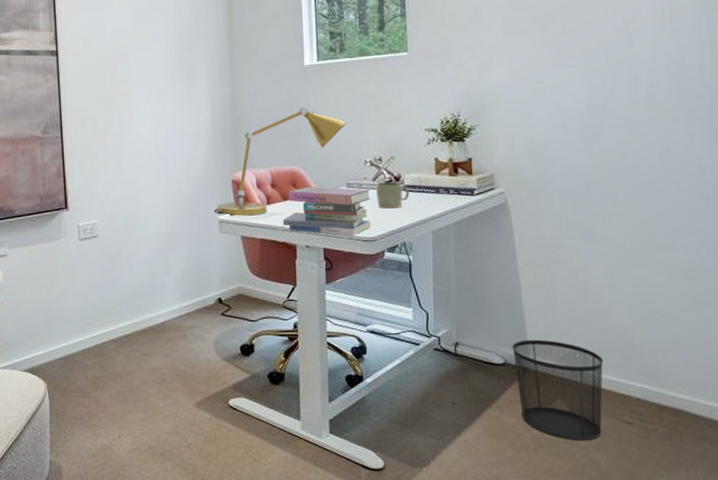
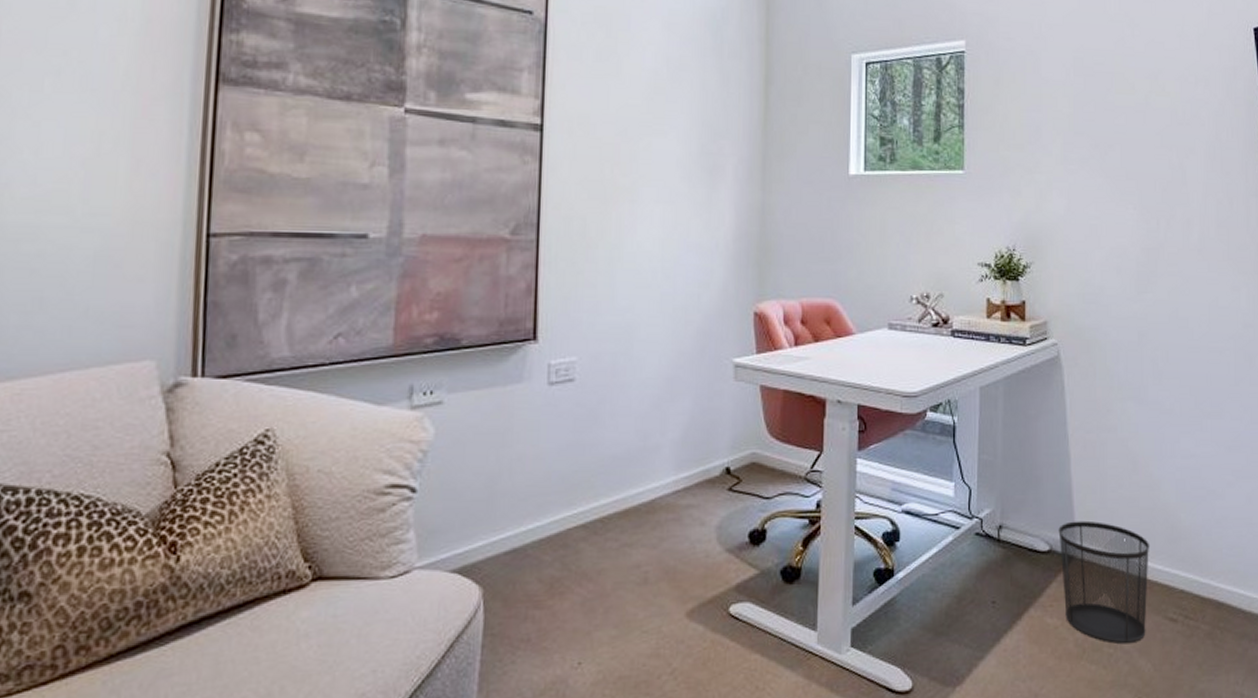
desk lamp: present [213,107,347,216] -> none [728,226,894,360]
books: present [283,186,370,236] -> none [812,325,914,390]
mug: present [376,181,410,209] -> none [921,324,958,357]

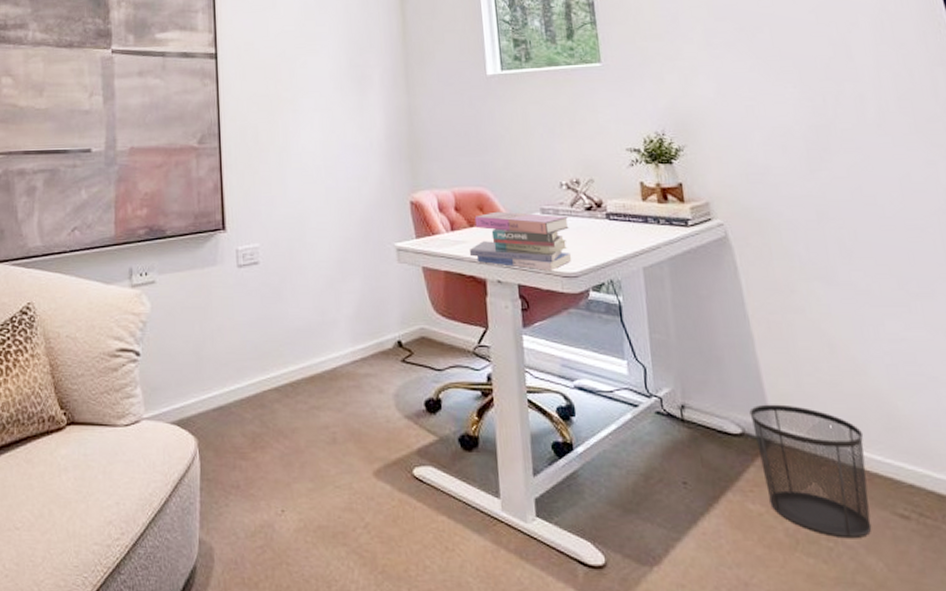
books: none [812,325,914,390] -> present [470,211,571,271]

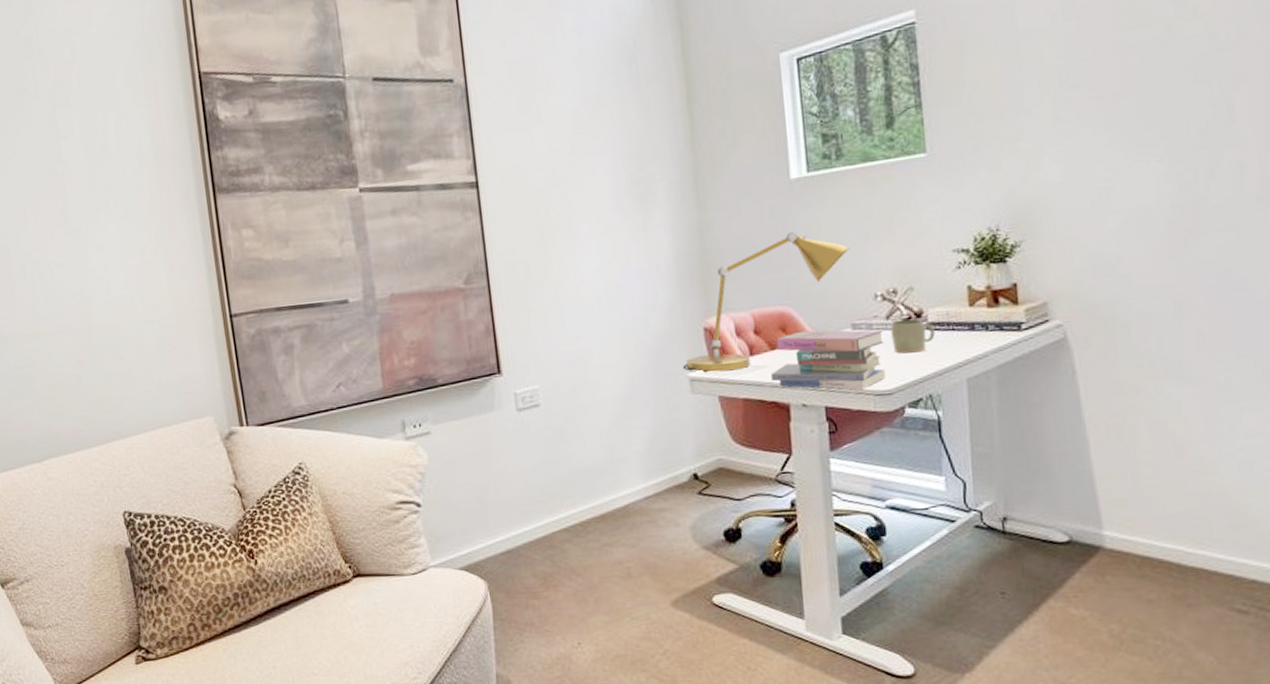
desk lamp: none [390,121,538,244] -> present [682,232,850,372]
mug: none [575,208,614,240] -> present [890,319,936,353]
waste bin: present [749,404,872,539] -> none [1079,509,1206,636]

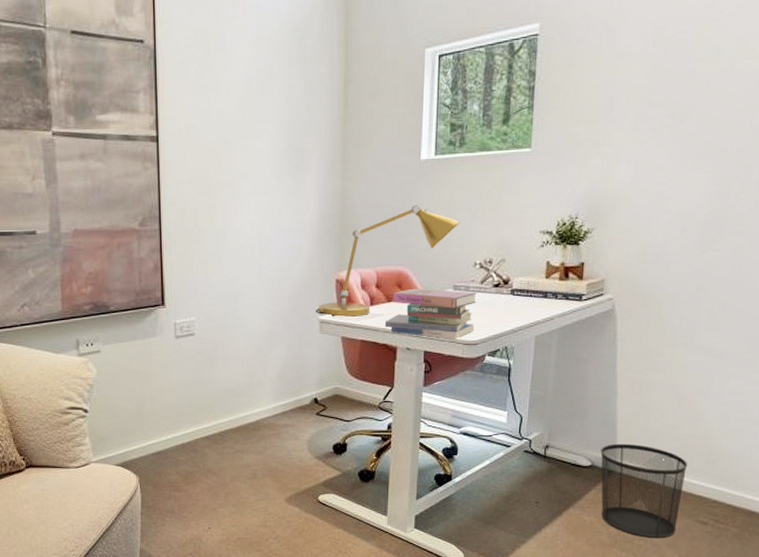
mug: present [890,319,936,353] -> none [482,285,517,312]
waste bin: none [1079,509,1206,636] -> present [600,443,688,539]

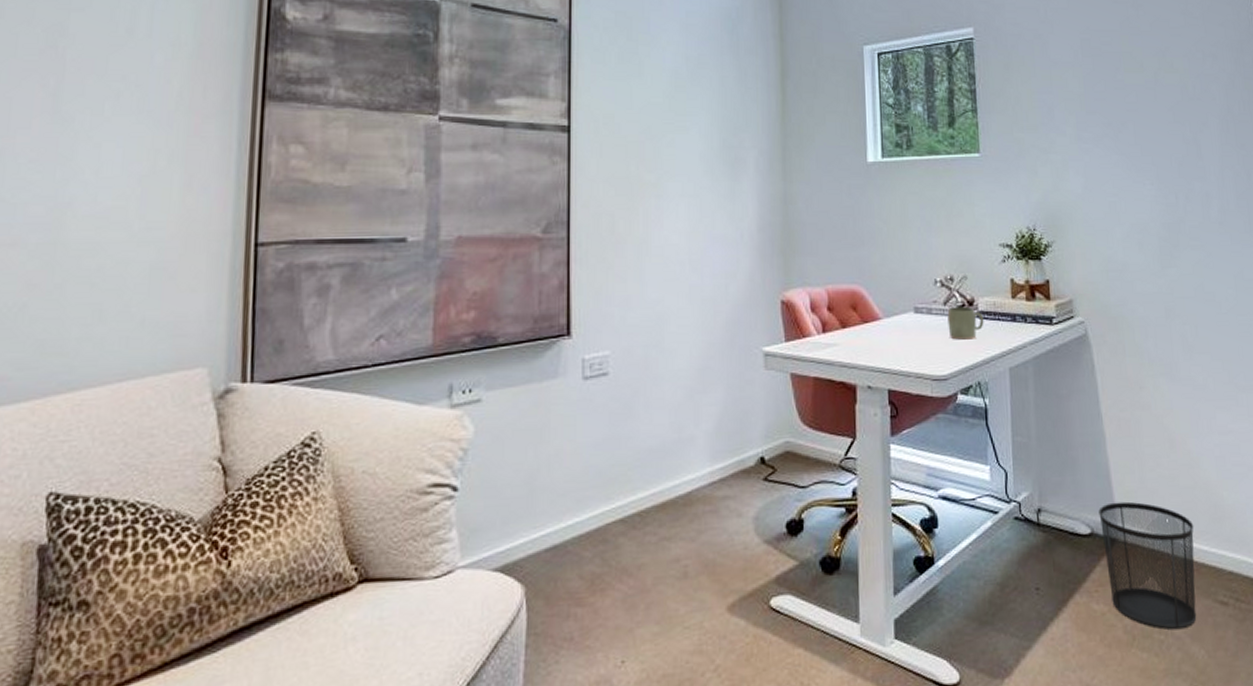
desk lamp: present [315,205,460,317] -> none [758,213,915,348]
books: present [385,288,477,339] -> none [841,310,941,374]
mug: none [482,285,517,312] -> present [947,306,984,340]

